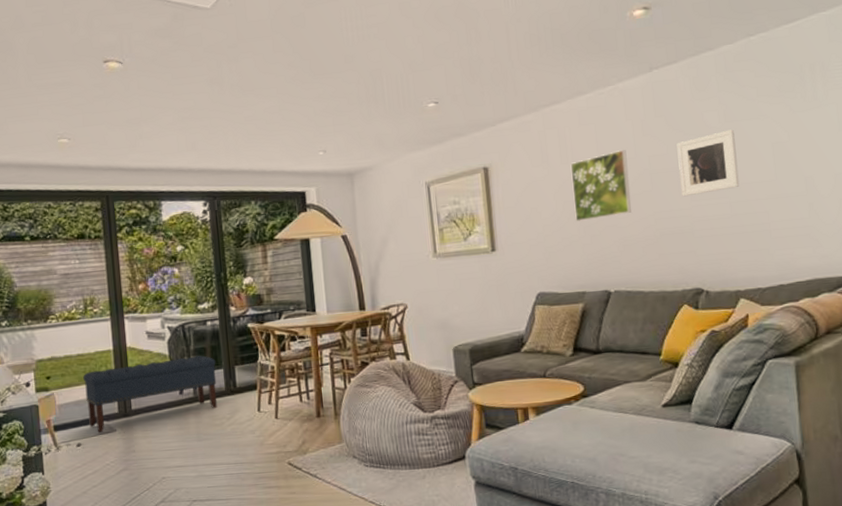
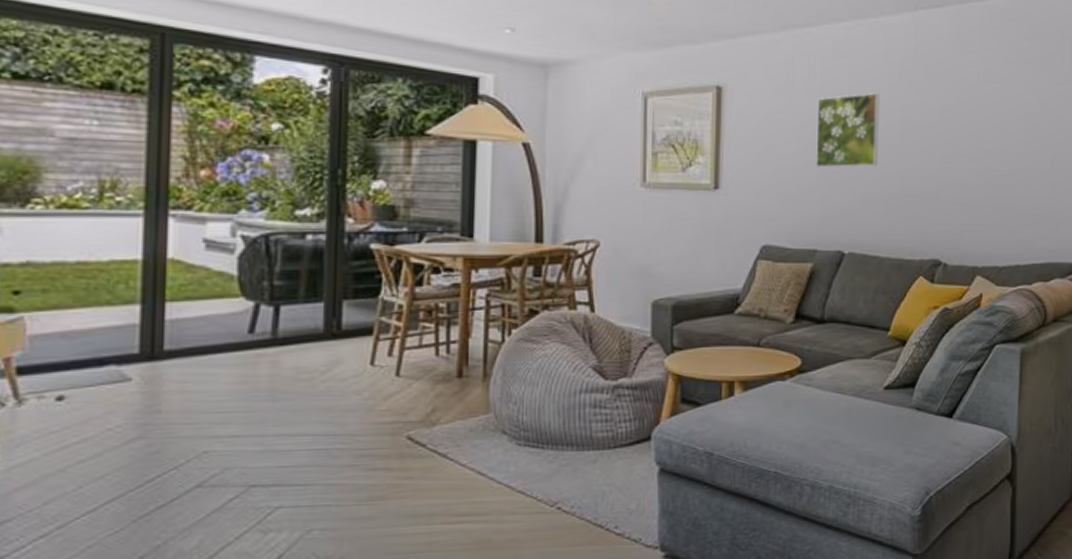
bench: present [83,355,218,433] -> none [82,281,314,382]
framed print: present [676,129,740,197] -> none [932,90,991,157]

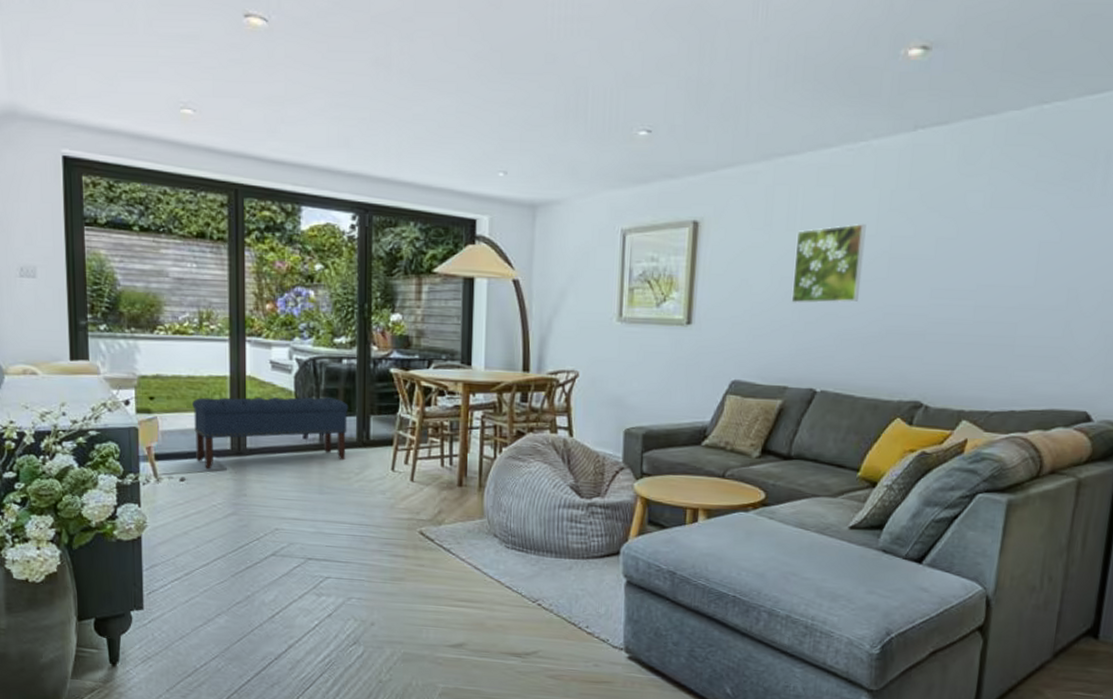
bench: none [82,281,314,382] -> present [192,397,349,470]

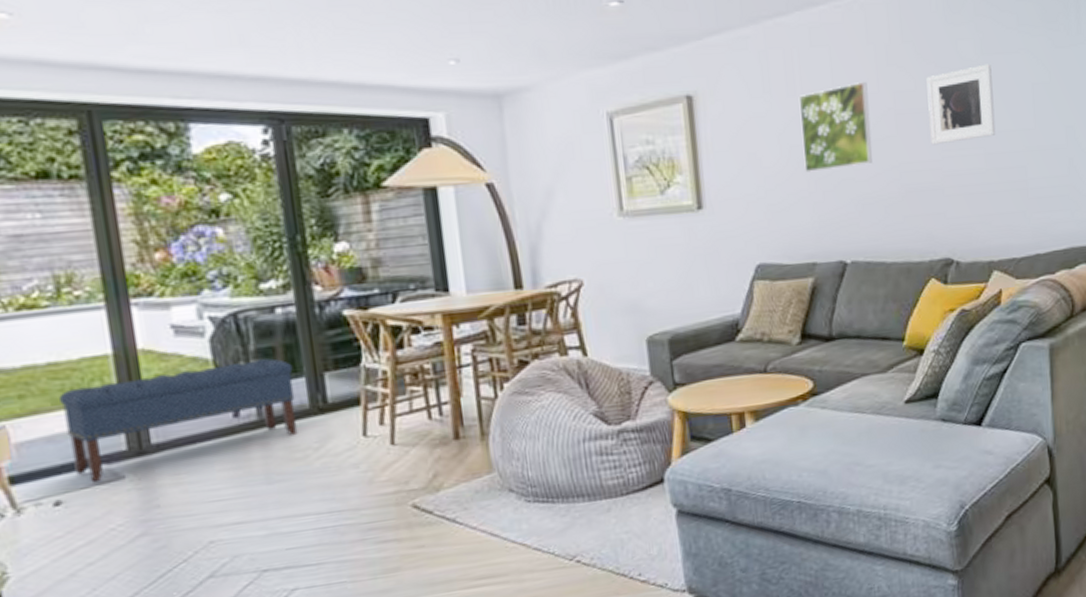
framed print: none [921,217,998,292] -> present [926,64,996,145]

